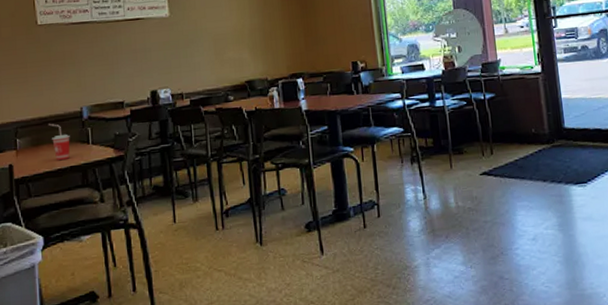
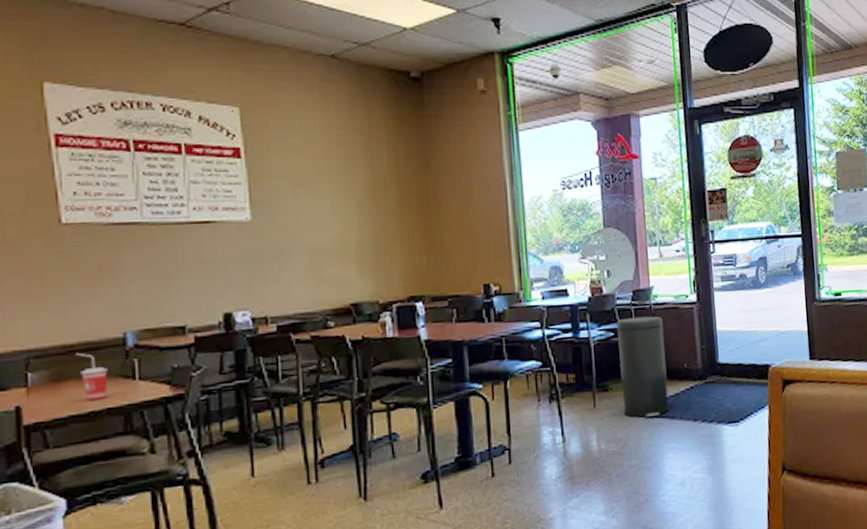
pedal bin: none [468,86,520,178] -> present [616,316,669,418]

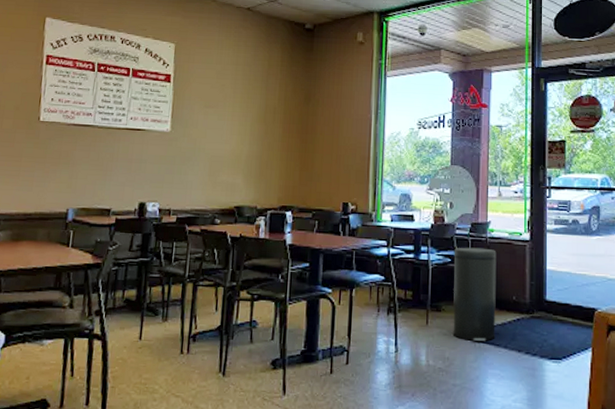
beverage cup: present [76,352,108,402] -> none [32,220,51,260]

